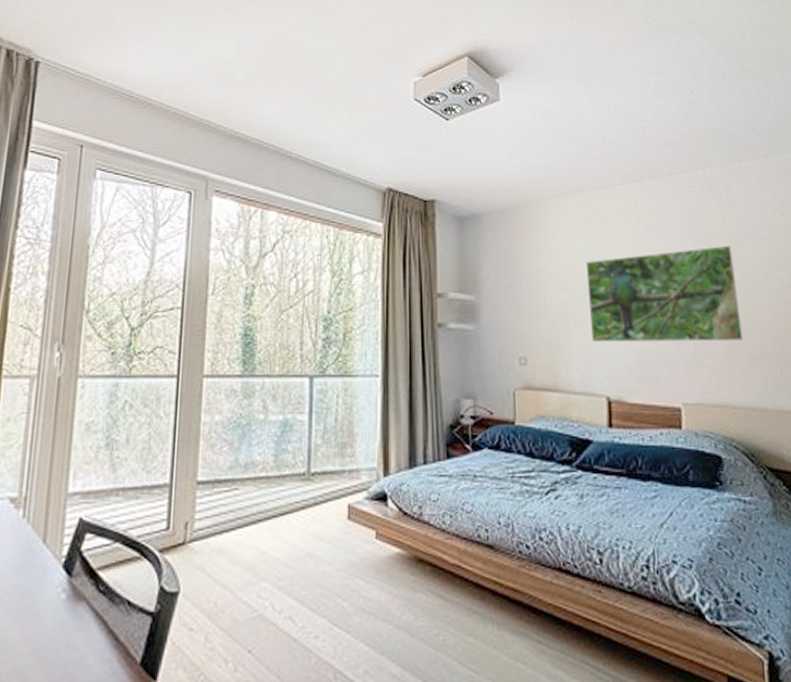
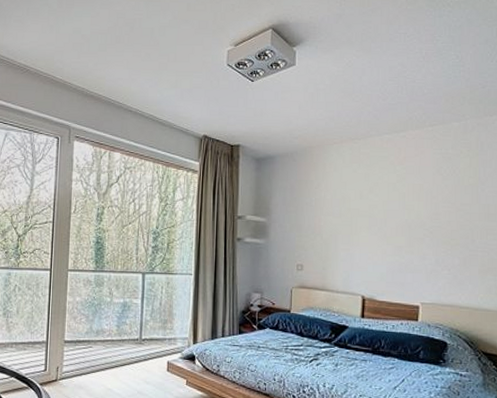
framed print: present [585,245,744,343] -> none [354,183,476,258]

